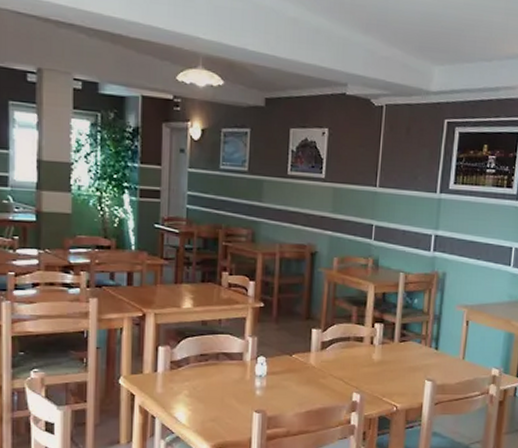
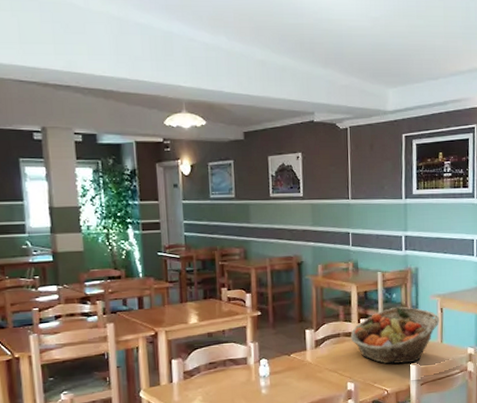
fruit basket: none [361,315,464,379] -> present [350,307,439,364]

